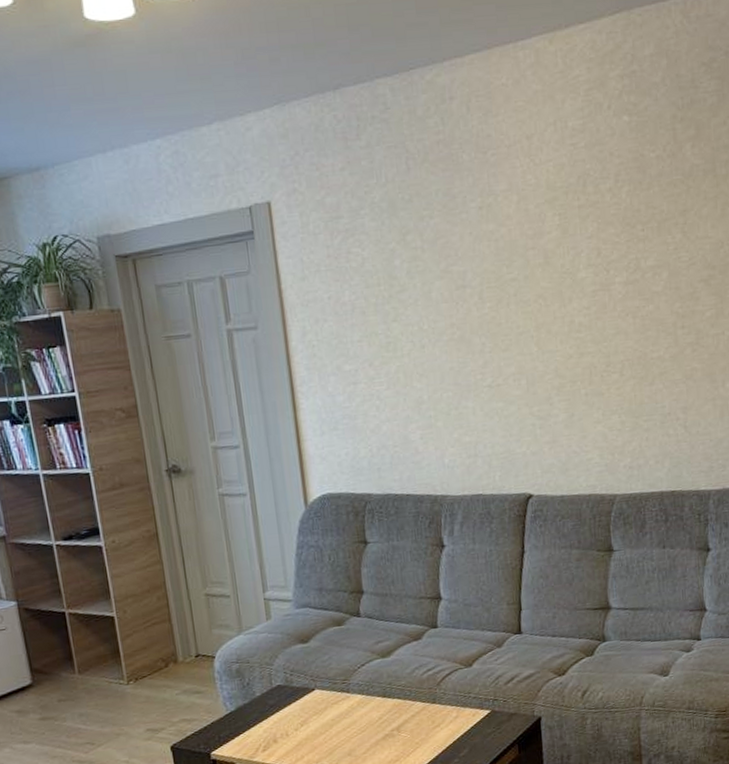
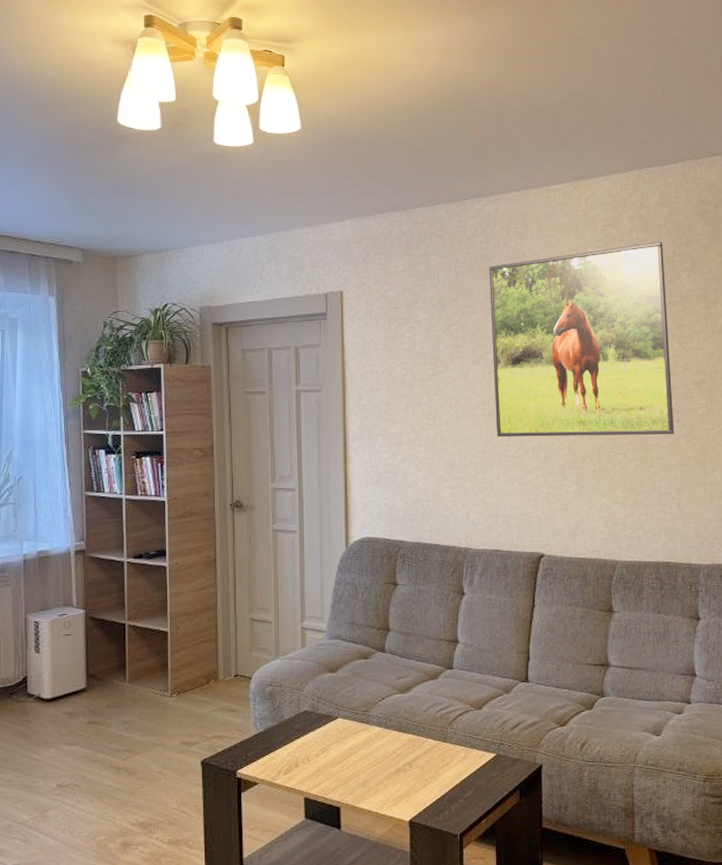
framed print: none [447,105,678,366] -> present [489,242,674,438]

